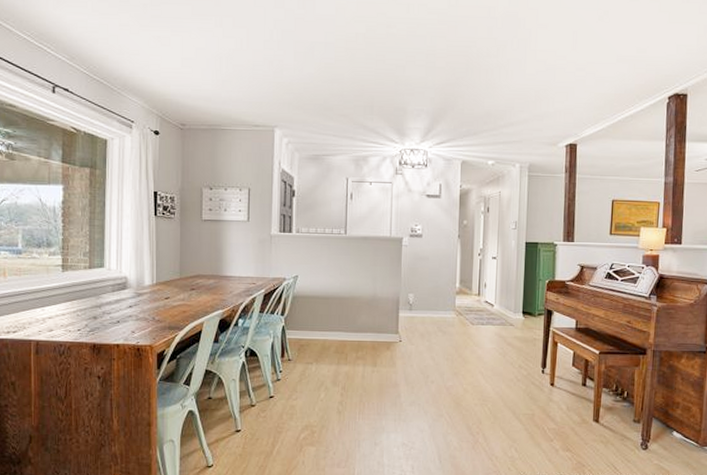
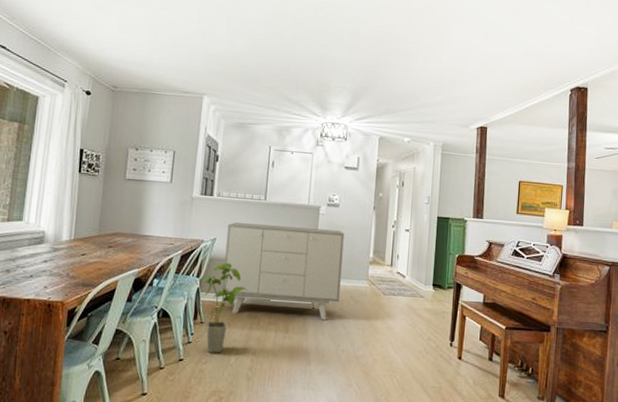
house plant: none [287,299,333,389] -> present [202,262,248,353]
sideboard: none [307,259,429,353] -> present [222,222,344,321]

